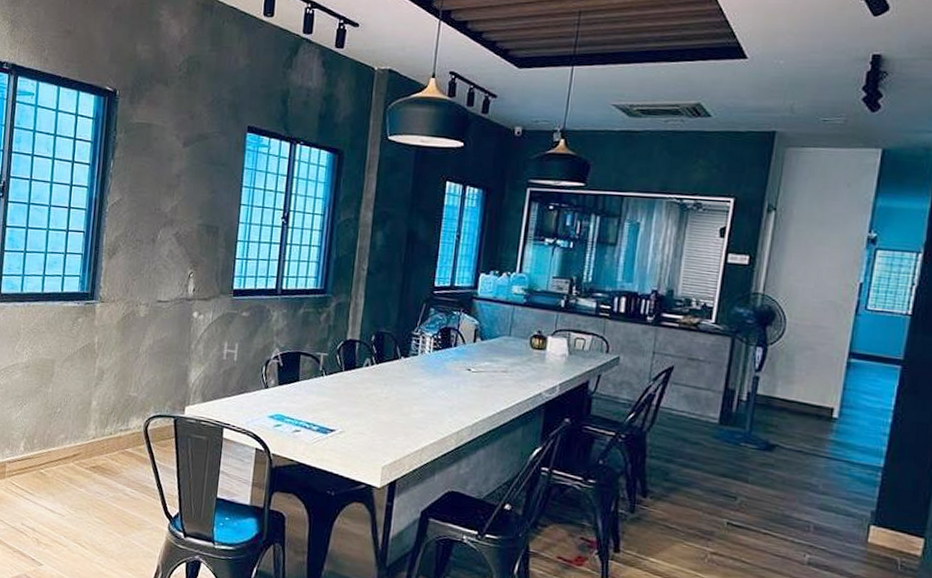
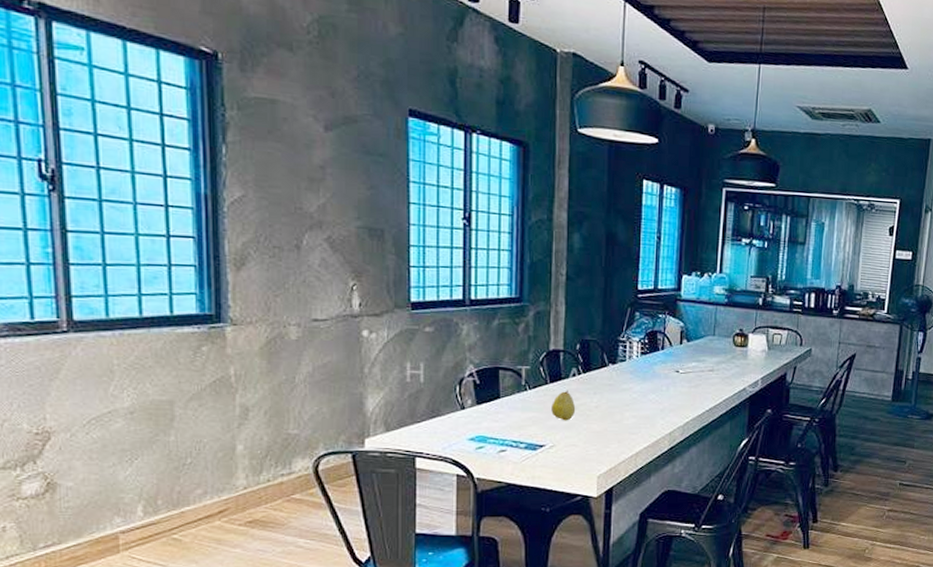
fruit: none [344,379,367,409] -> present [551,390,576,421]

